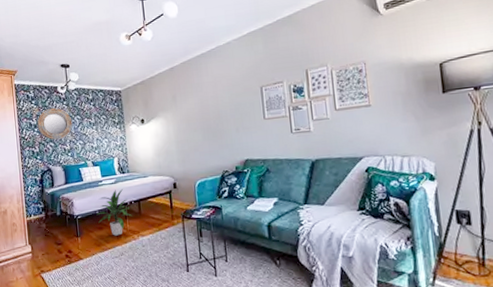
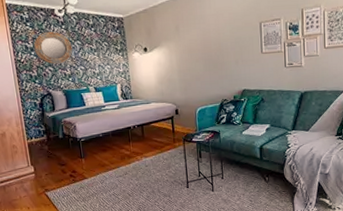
indoor plant: present [96,188,131,236] -> none [100,113,134,157]

